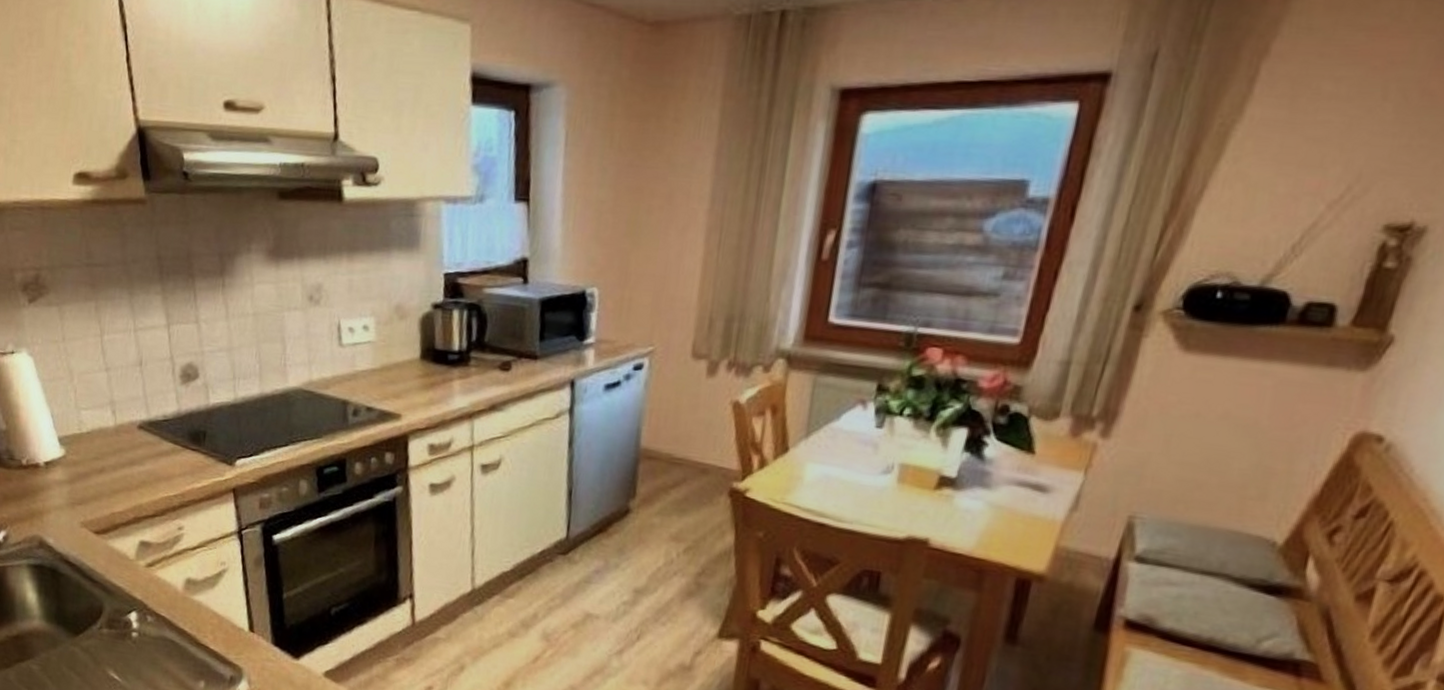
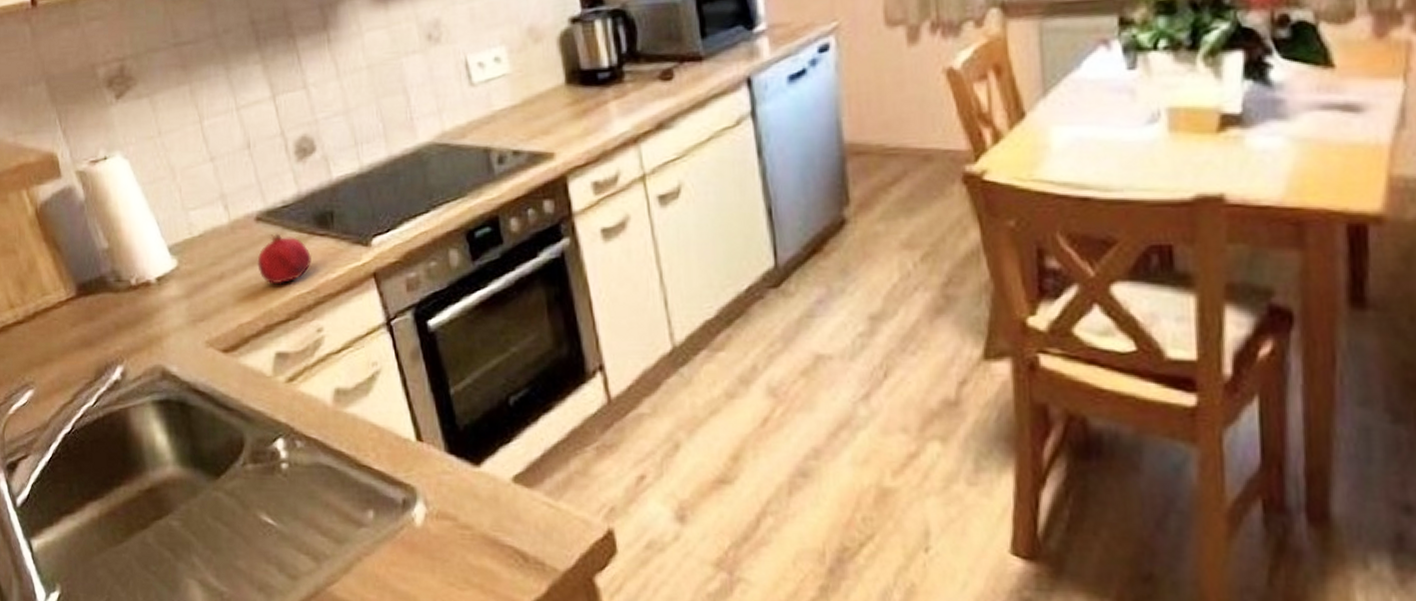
fruit: none [134,441,182,485] -> present [257,233,311,285]

